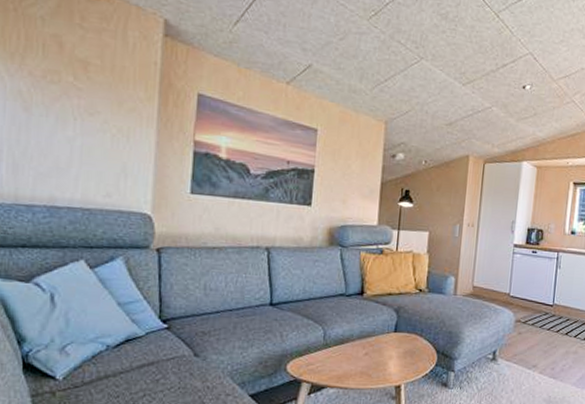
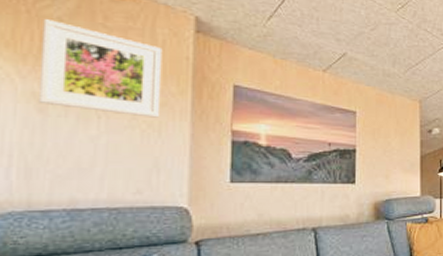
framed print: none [23,17,133,123] -> present [37,18,163,118]

